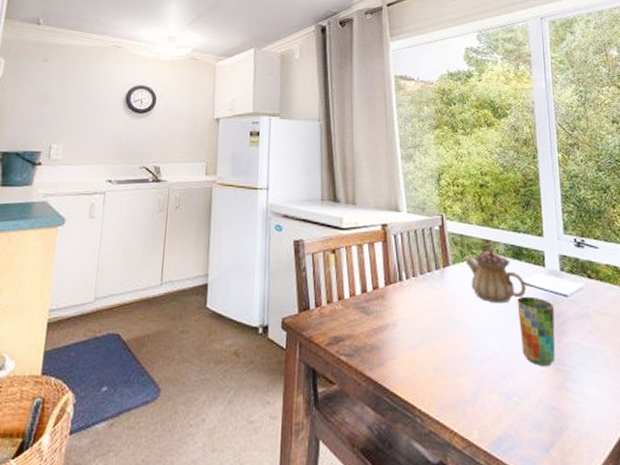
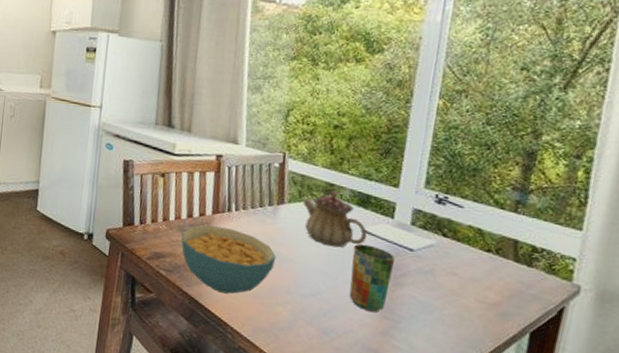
cereal bowl: none [357,298,451,371] -> present [181,225,276,294]

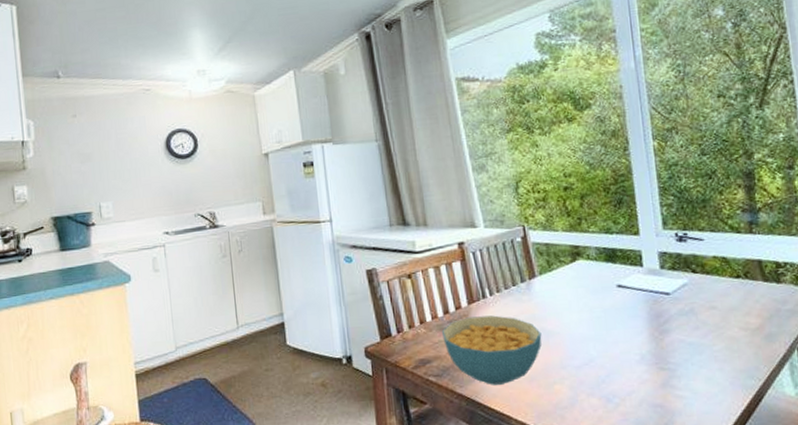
teapot: present [303,190,368,248] -> none [553,252,623,310]
cup: present [349,244,396,312] -> none [613,298,658,366]

